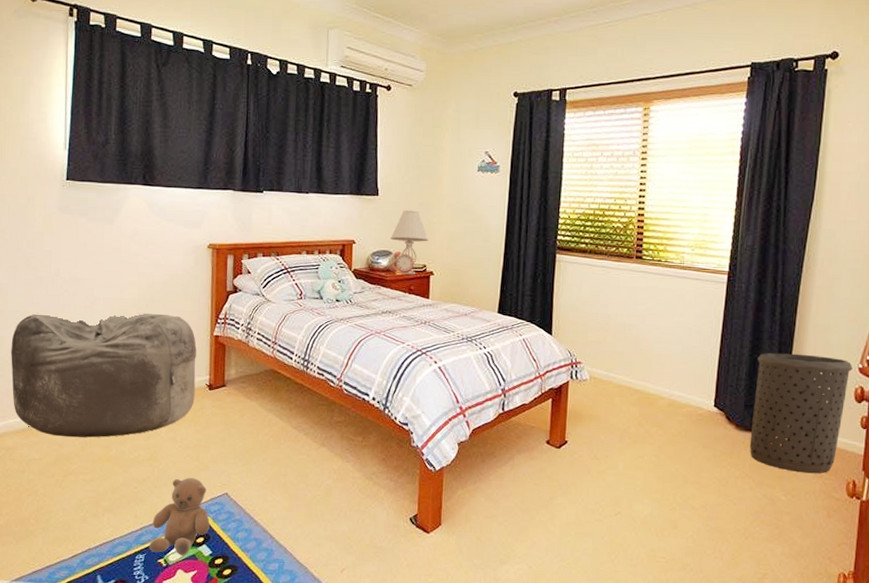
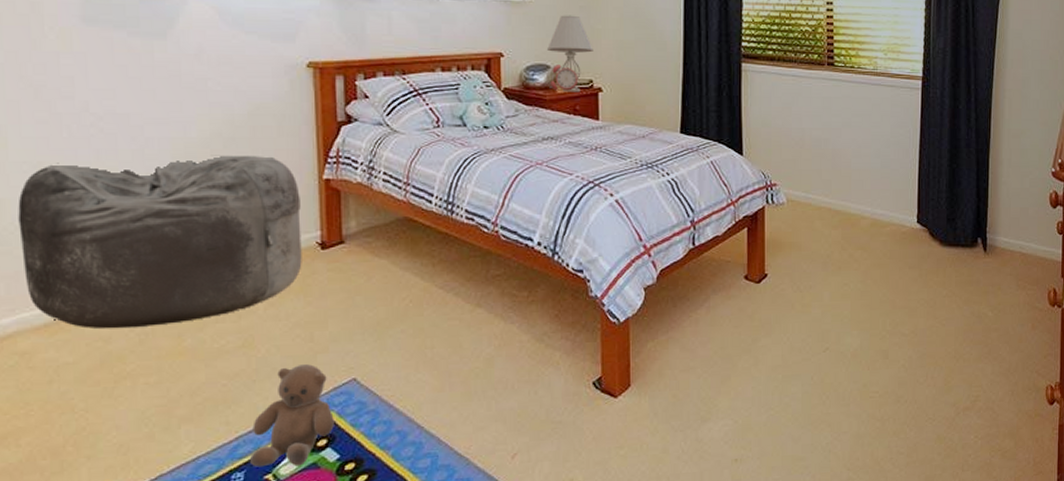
laundry basket: present [749,352,853,474] -> none [954,161,1046,286]

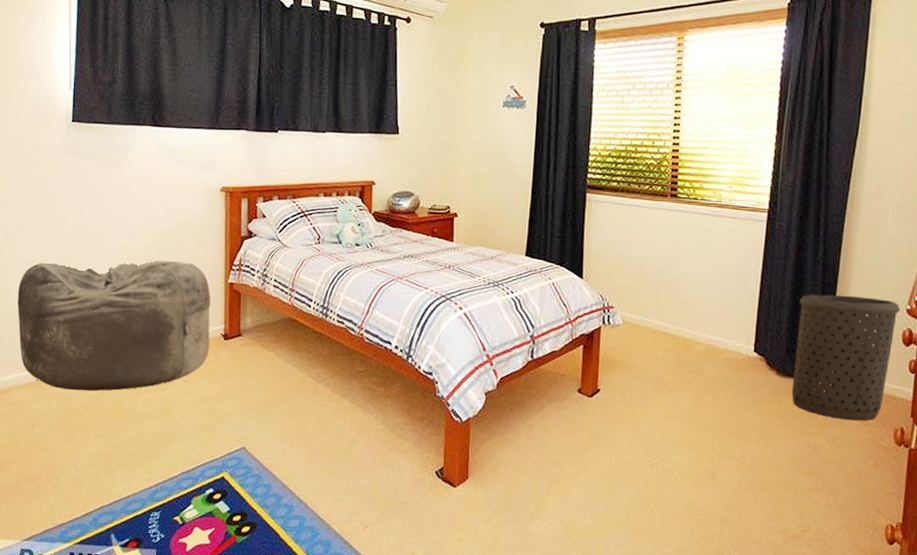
teddy bear: present [249,364,334,467] -> none [164,432,227,513]
alarm clock: present [545,64,581,91] -> none [409,192,440,216]
table lamp: present [547,15,594,92] -> none [412,149,452,217]
laundry basket: none [954,161,1046,286] -> present [791,294,900,421]

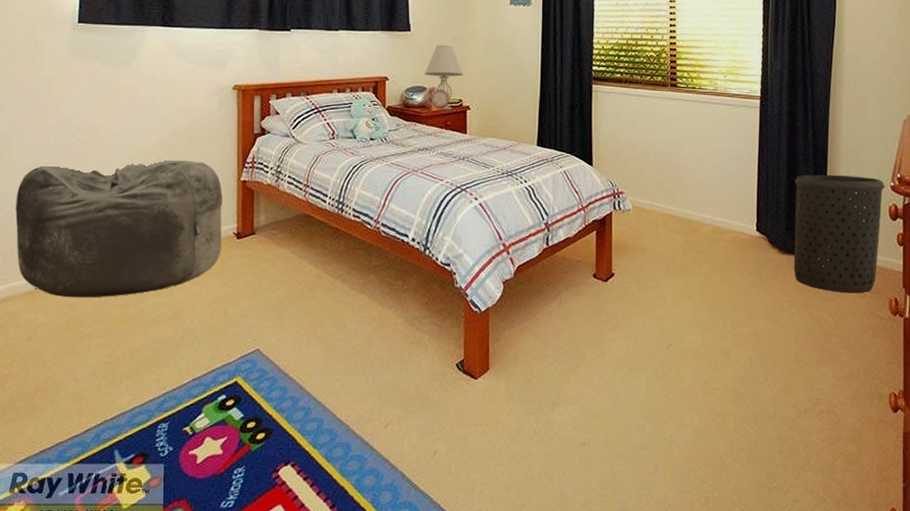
alarm clock: none [409,192,440,216] -> present [422,87,453,109]
table lamp: none [412,149,452,217] -> present [425,45,463,110]

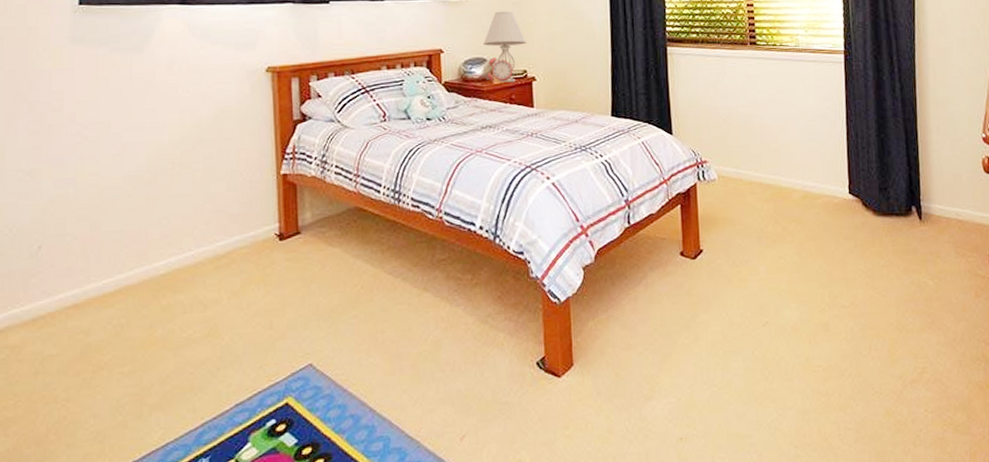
bean bag chair: present [15,159,223,298] -> none [12,154,262,322]
laundry basket: present [793,174,885,293] -> none [885,129,977,253]

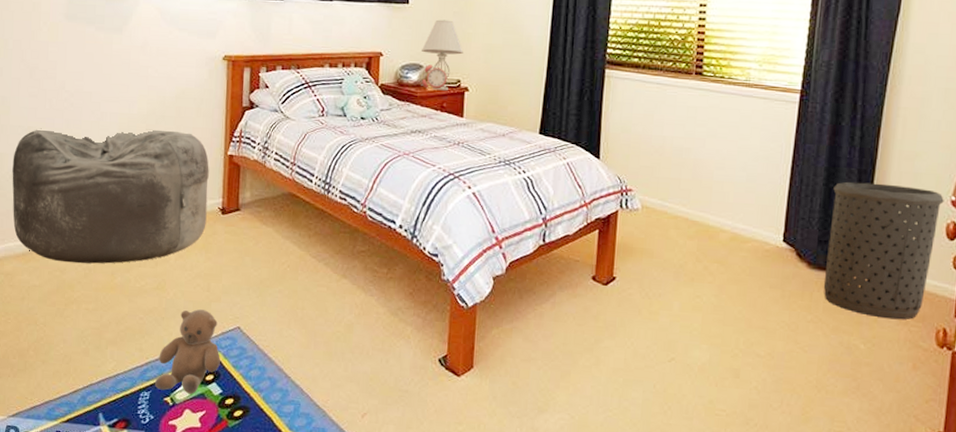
bean bag chair: none [12,154,262,322] -> present [12,128,209,264]
teddy bear: none [213,351,292,453] -> present [154,309,220,394]
laundry basket: none [885,129,977,253] -> present [823,181,944,320]

